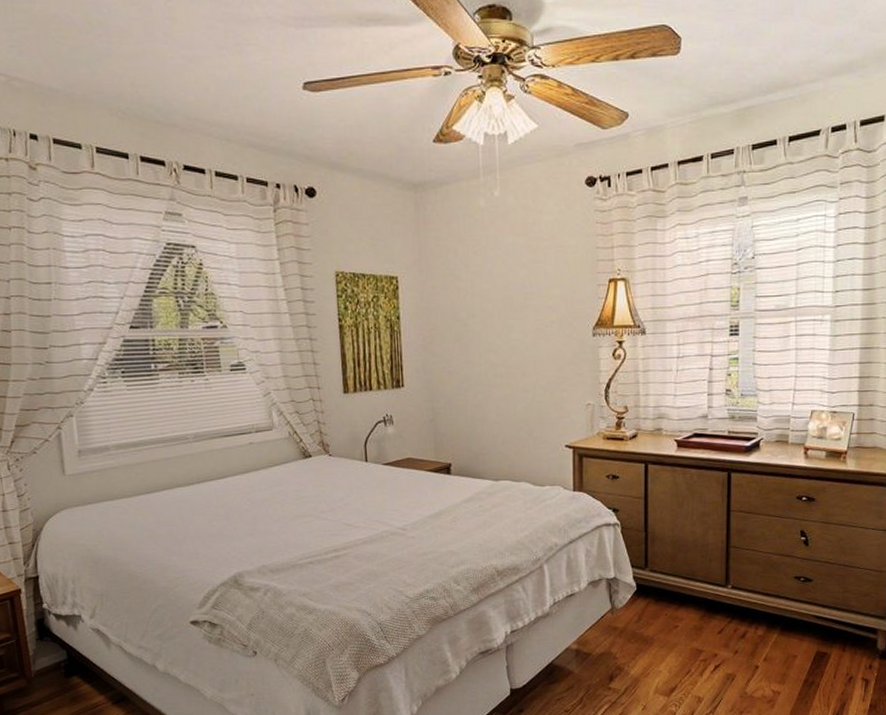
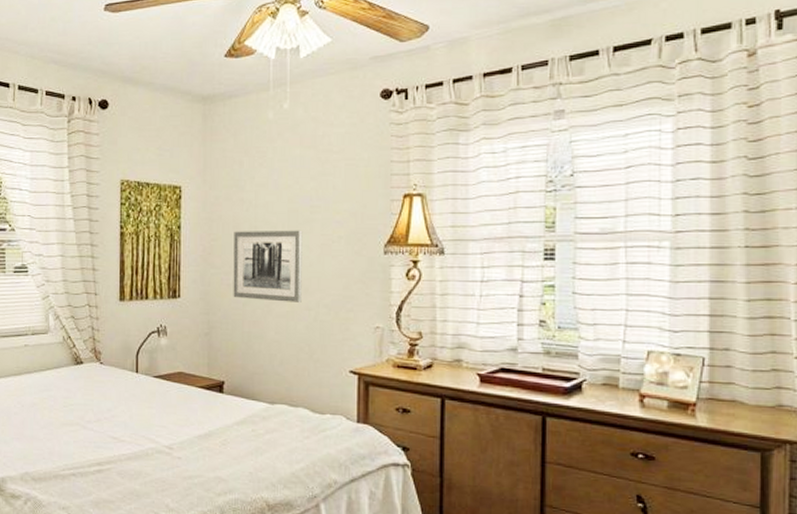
wall art: none [452,316,520,386] -> present [233,230,303,302]

